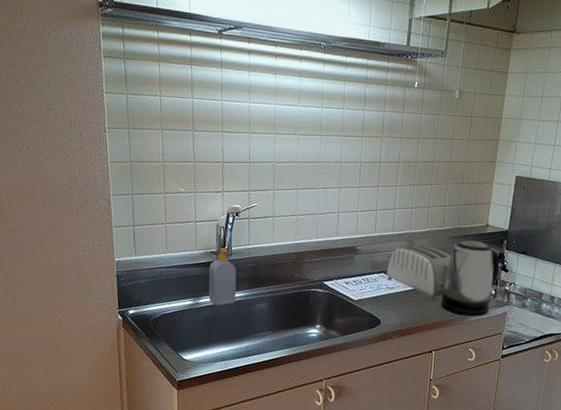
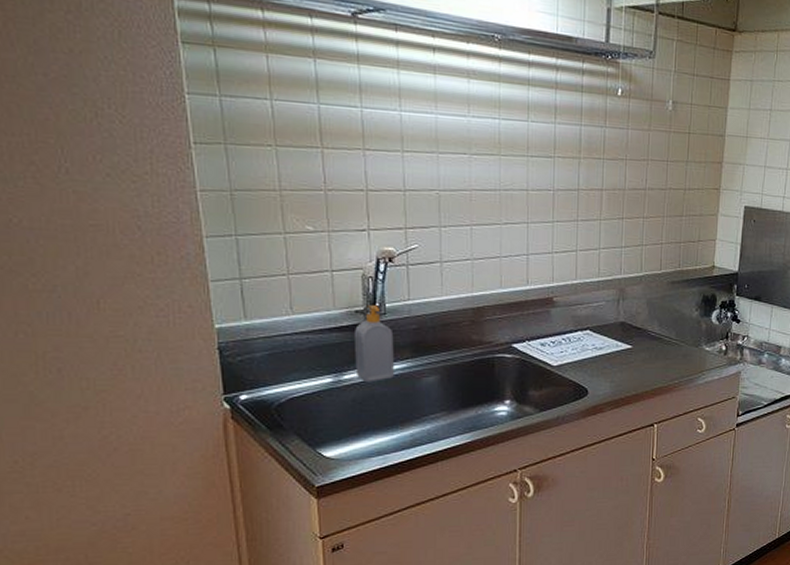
toaster: present [386,245,451,300] -> none [592,293,672,361]
kettle: present [441,240,500,317] -> none [662,285,730,379]

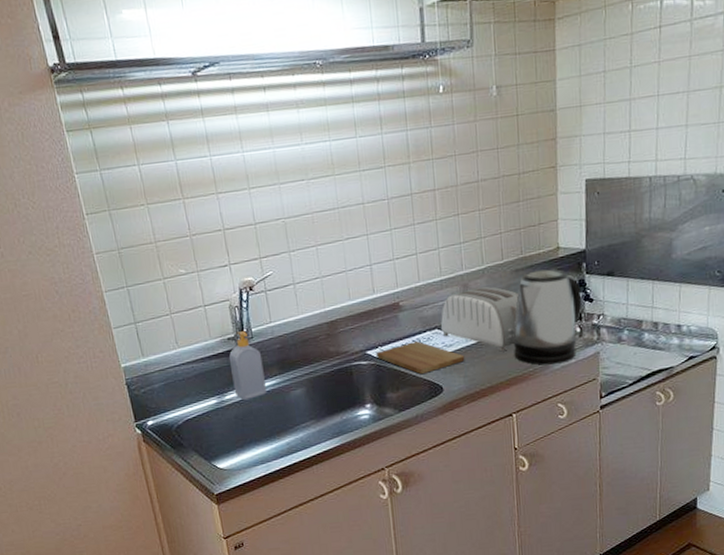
cutting board: none [522,340,614,375] -> present [375,341,465,375]
toaster: none [592,293,672,361] -> present [440,286,519,352]
kettle: none [662,285,730,379] -> present [513,269,582,365]

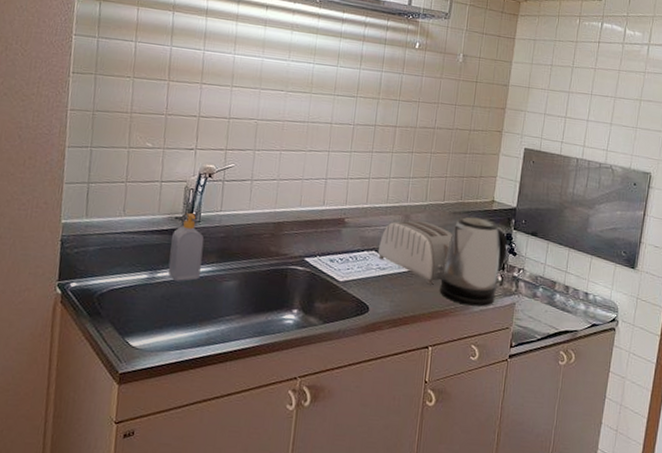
cutting board: present [375,341,465,375] -> none [312,258,395,291]

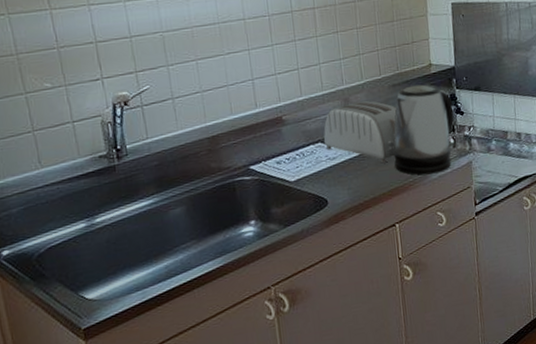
soap bottle: present [168,213,204,282] -> none [101,148,142,223]

